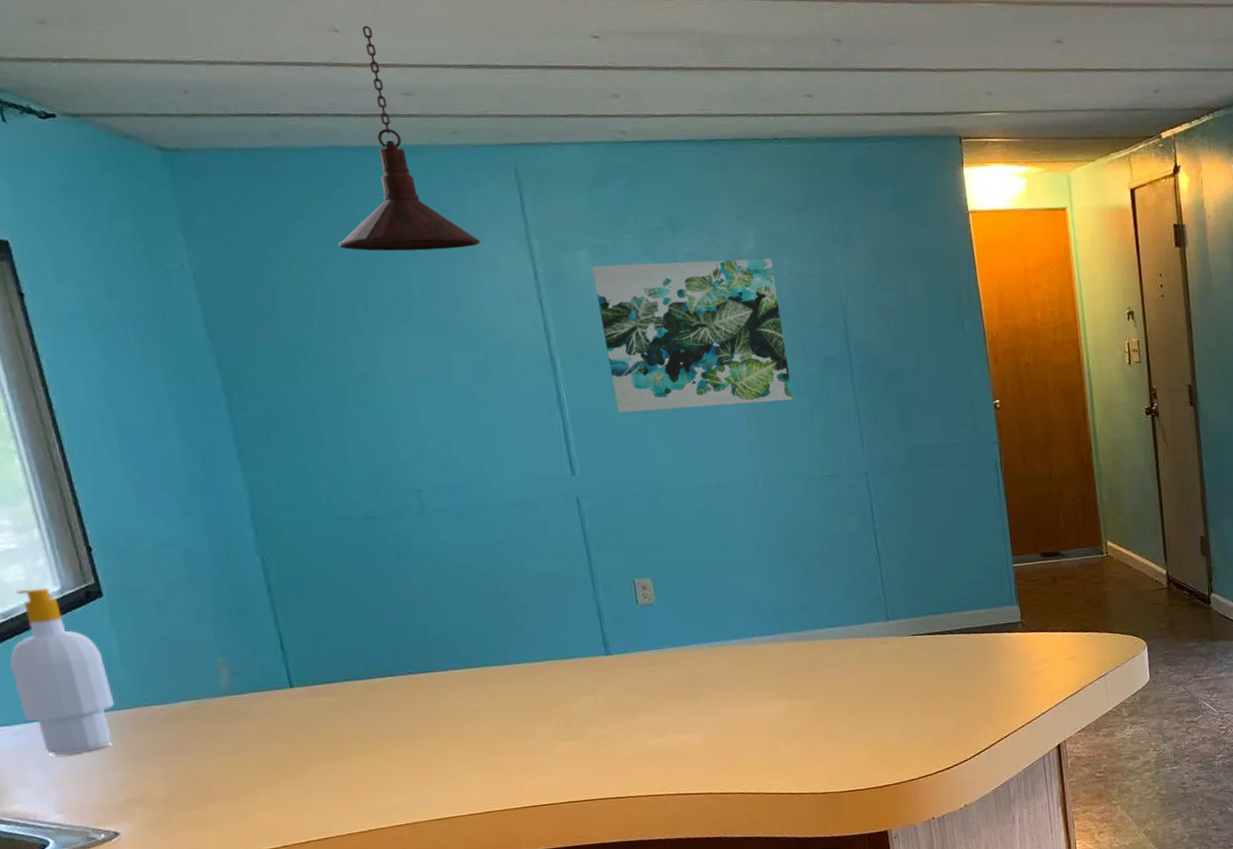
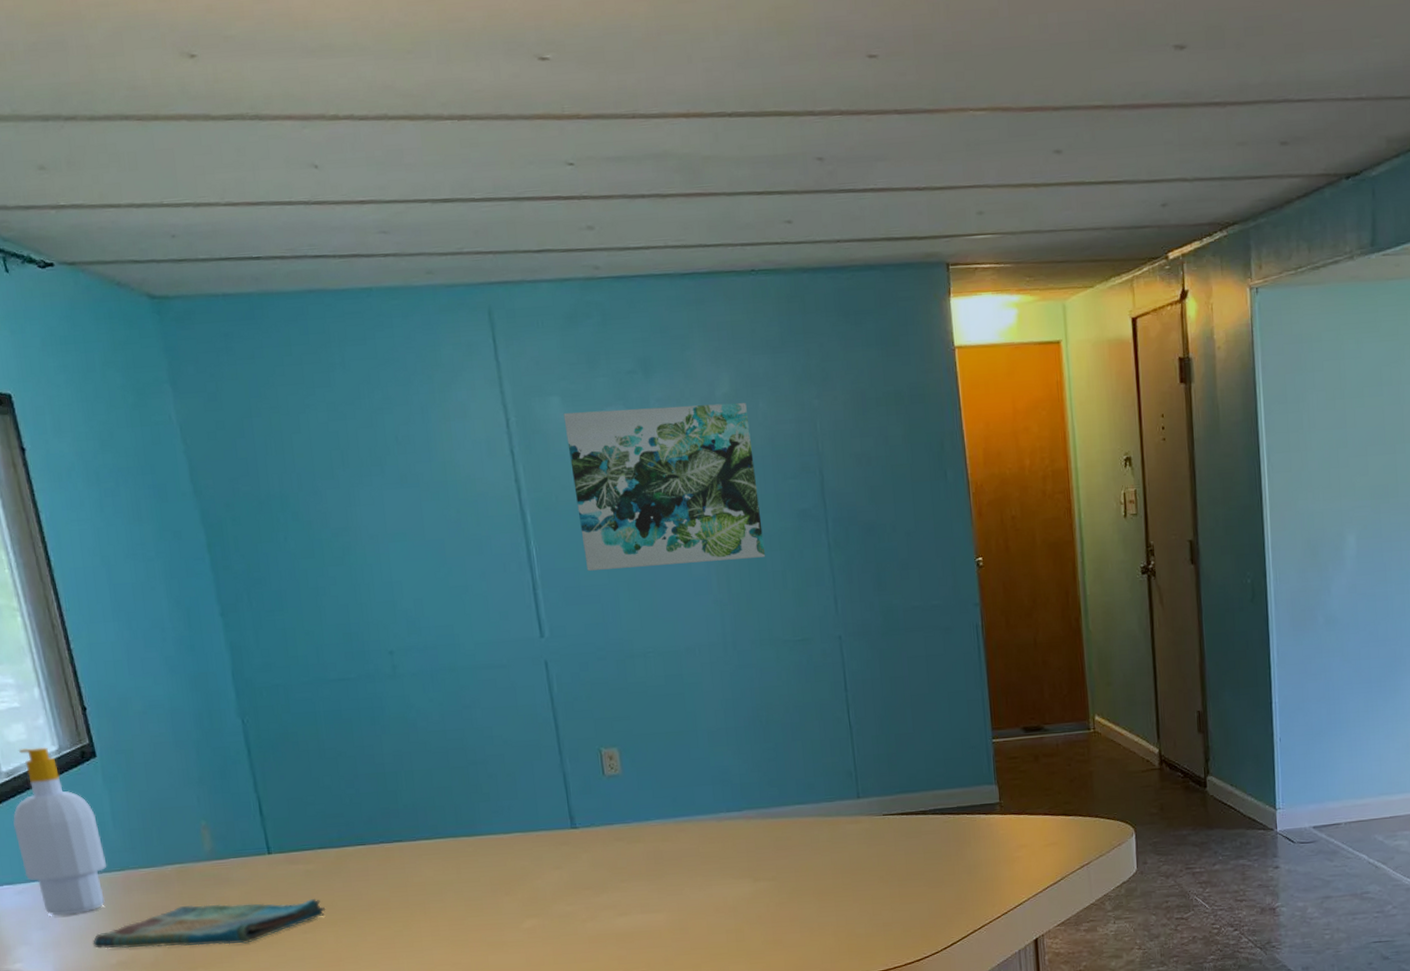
dish towel: none [99,730,352,787] -> present [93,899,326,949]
pendant light: present [337,25,481,252] -> none [315,160,454,400]

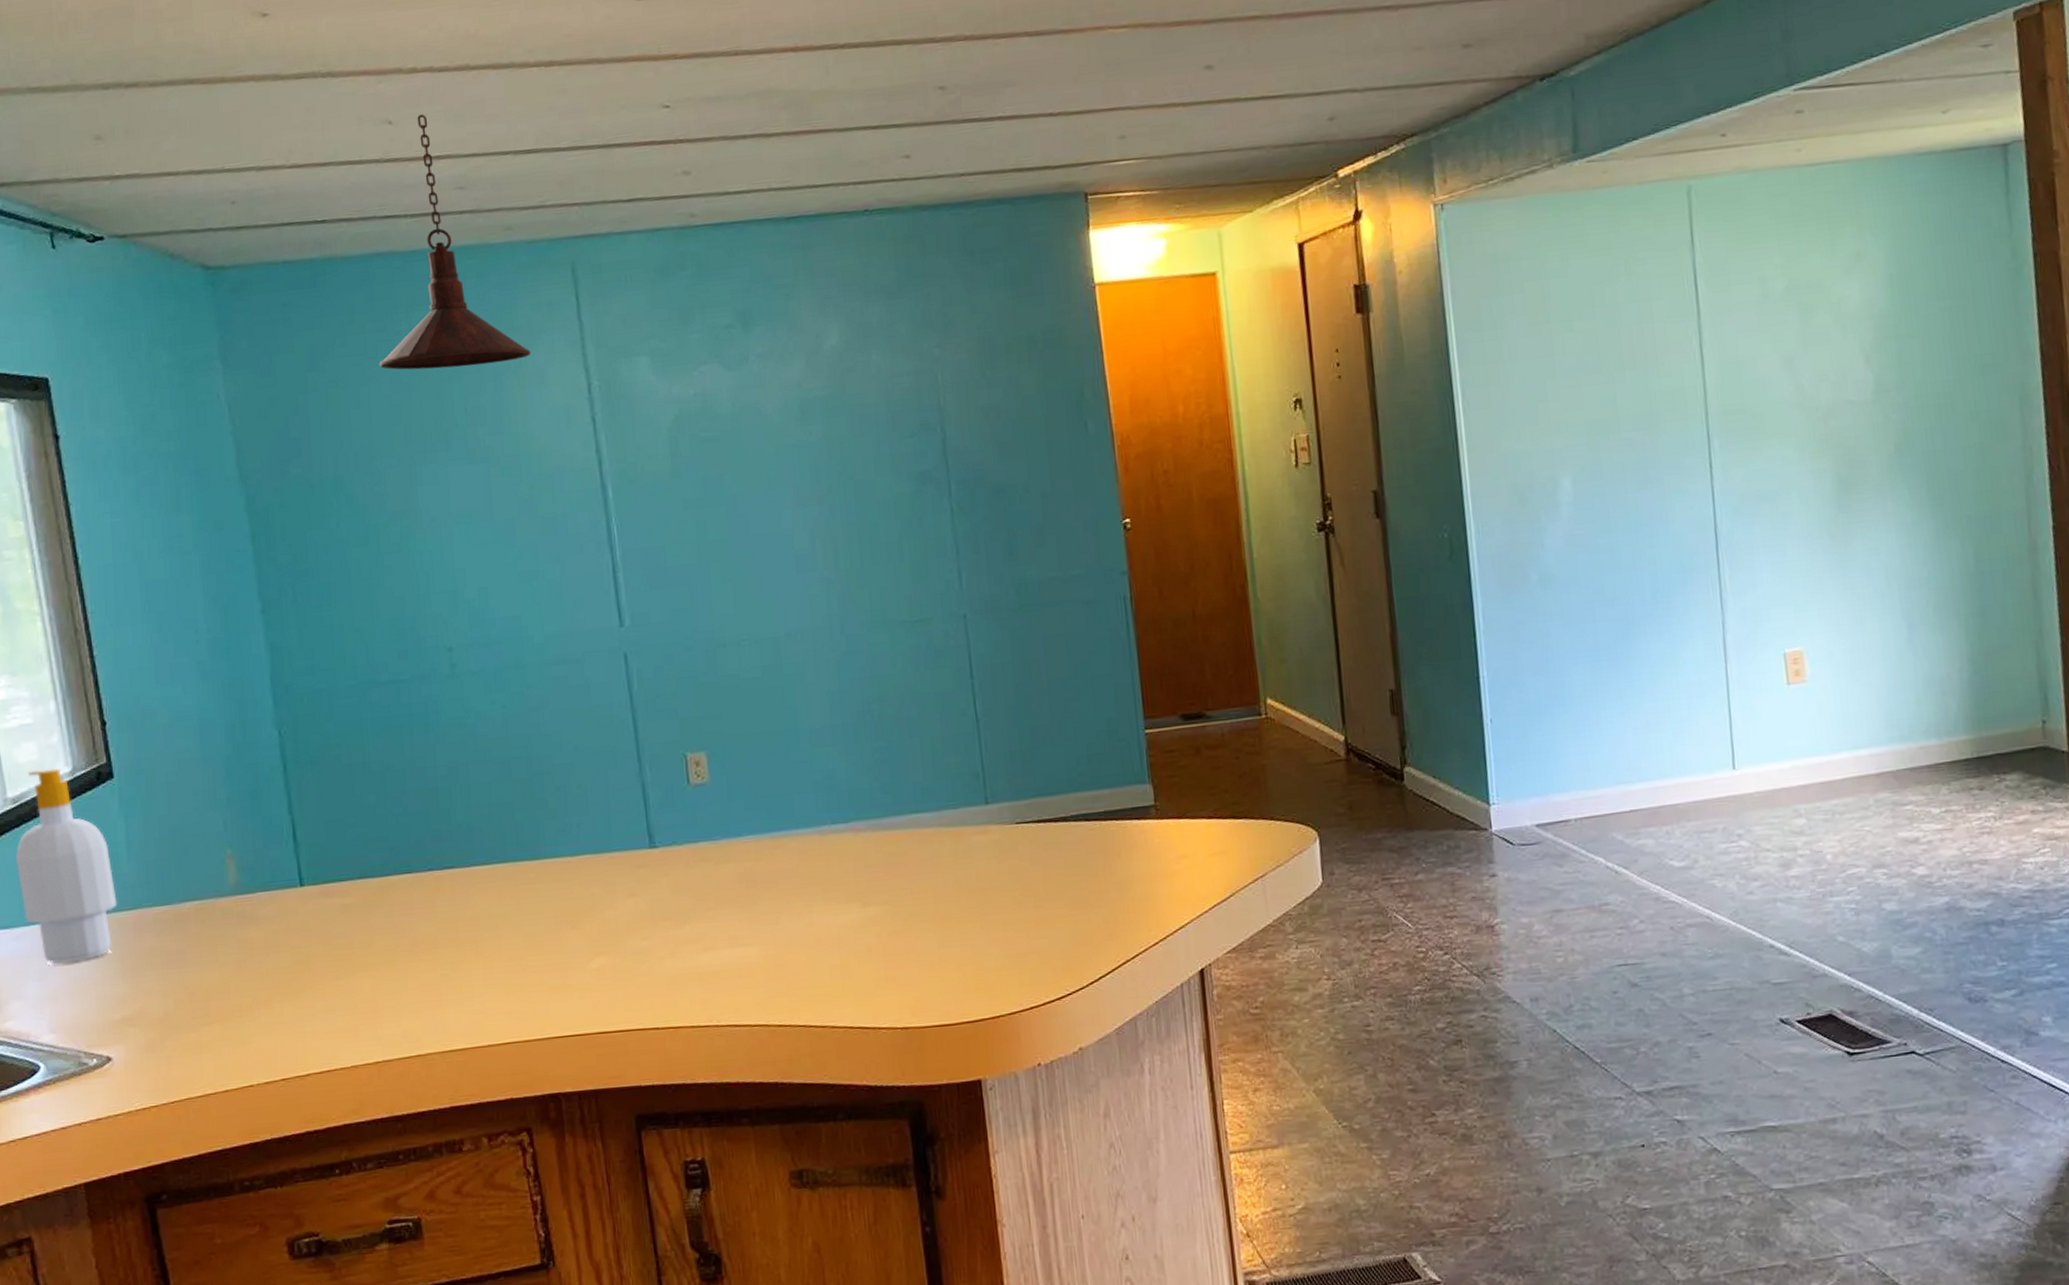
dish towel: present [93,899,326,949] -> none [95,938,363,1002]
pendant light: none [315,160,454,400] -> present [378,114,532,370]
wall art: present [563,402,766,571] -> none [652,355,879,549]

